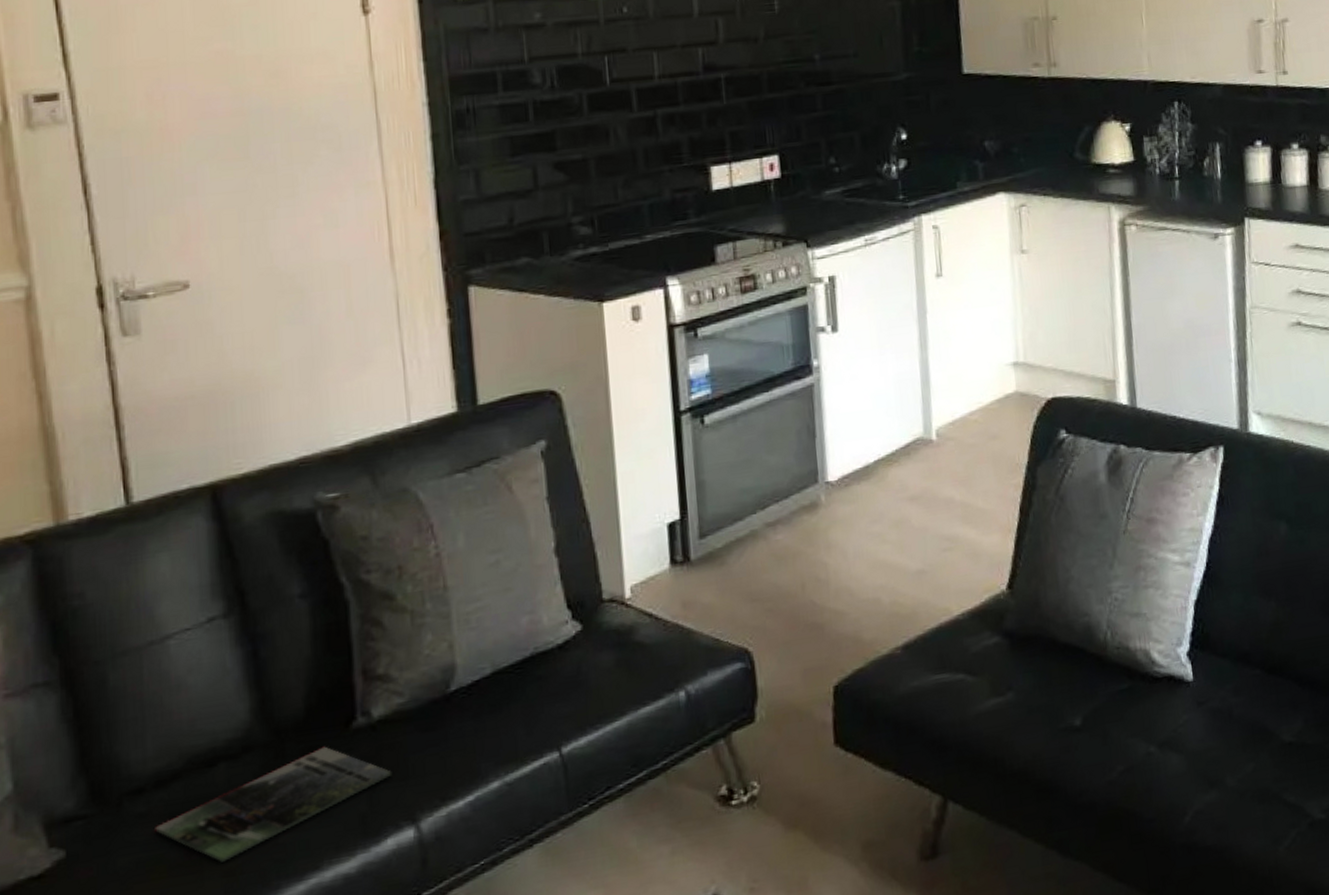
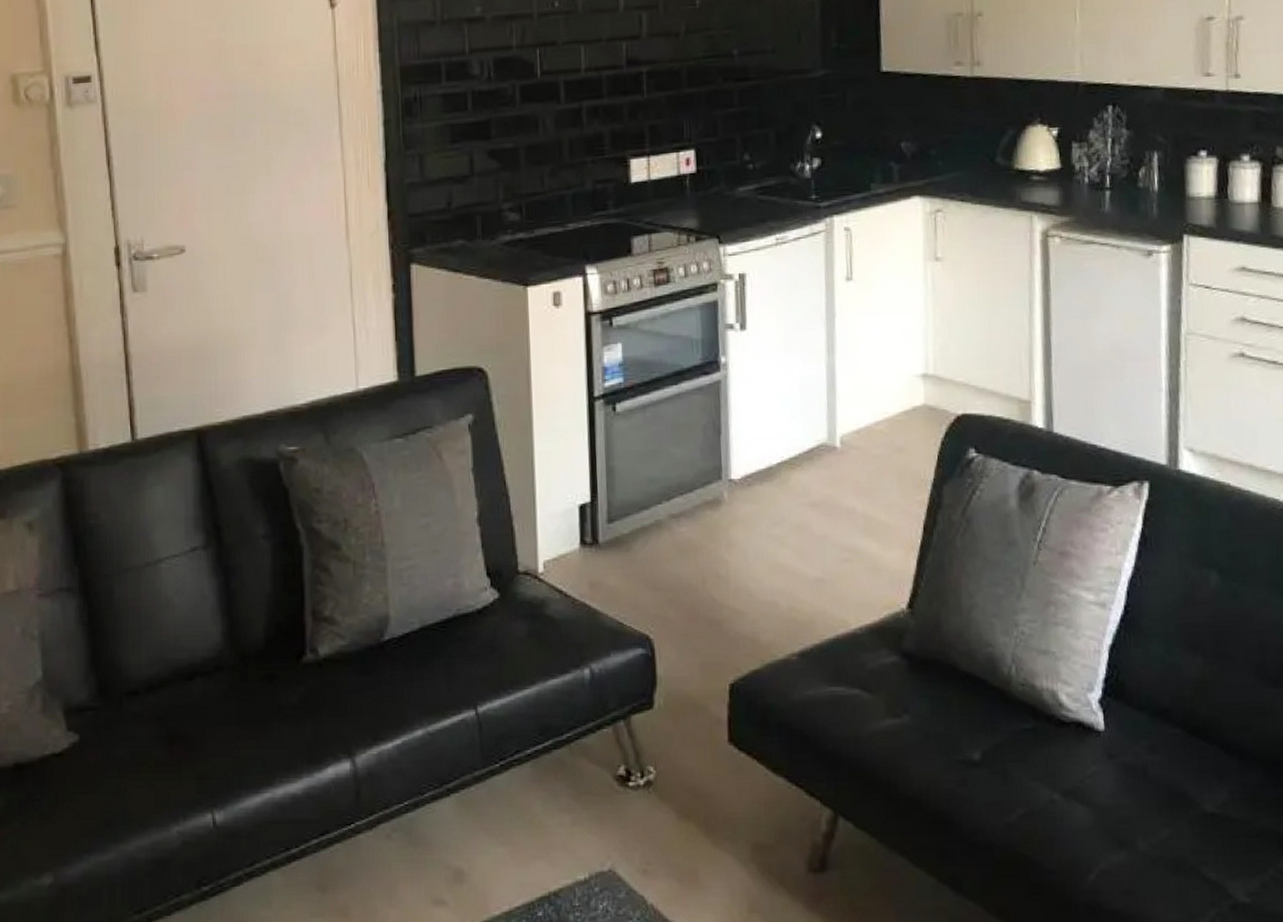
magazine: present [155,746,393,862] -> none [146,675,334,766]

